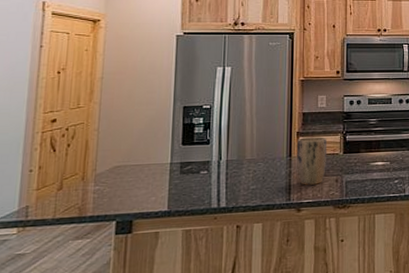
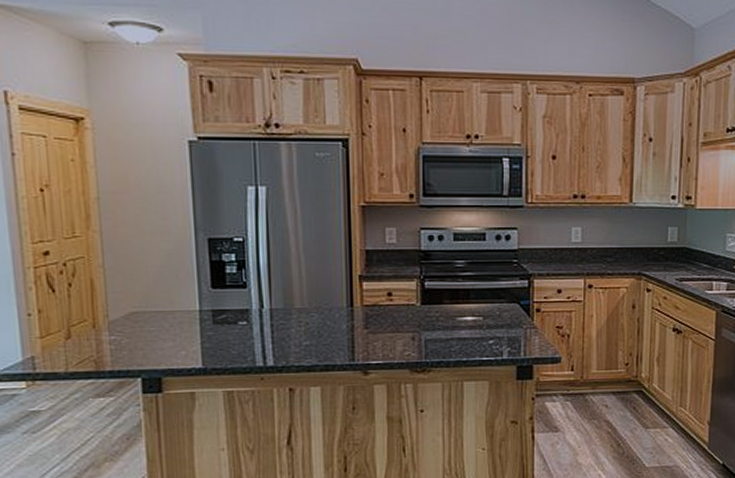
plant pot: present [296,137,328,185] -> none [359,282,400,343]

